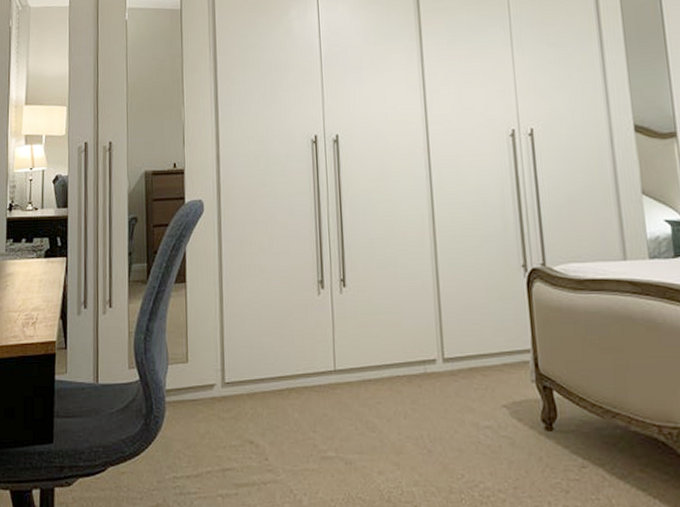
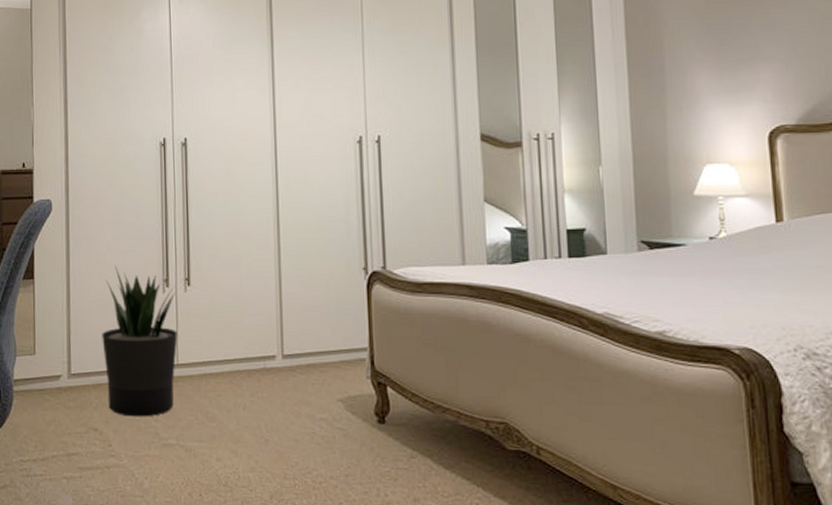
planter: none [256,266,335,428] -> present [102,264,178,417]

